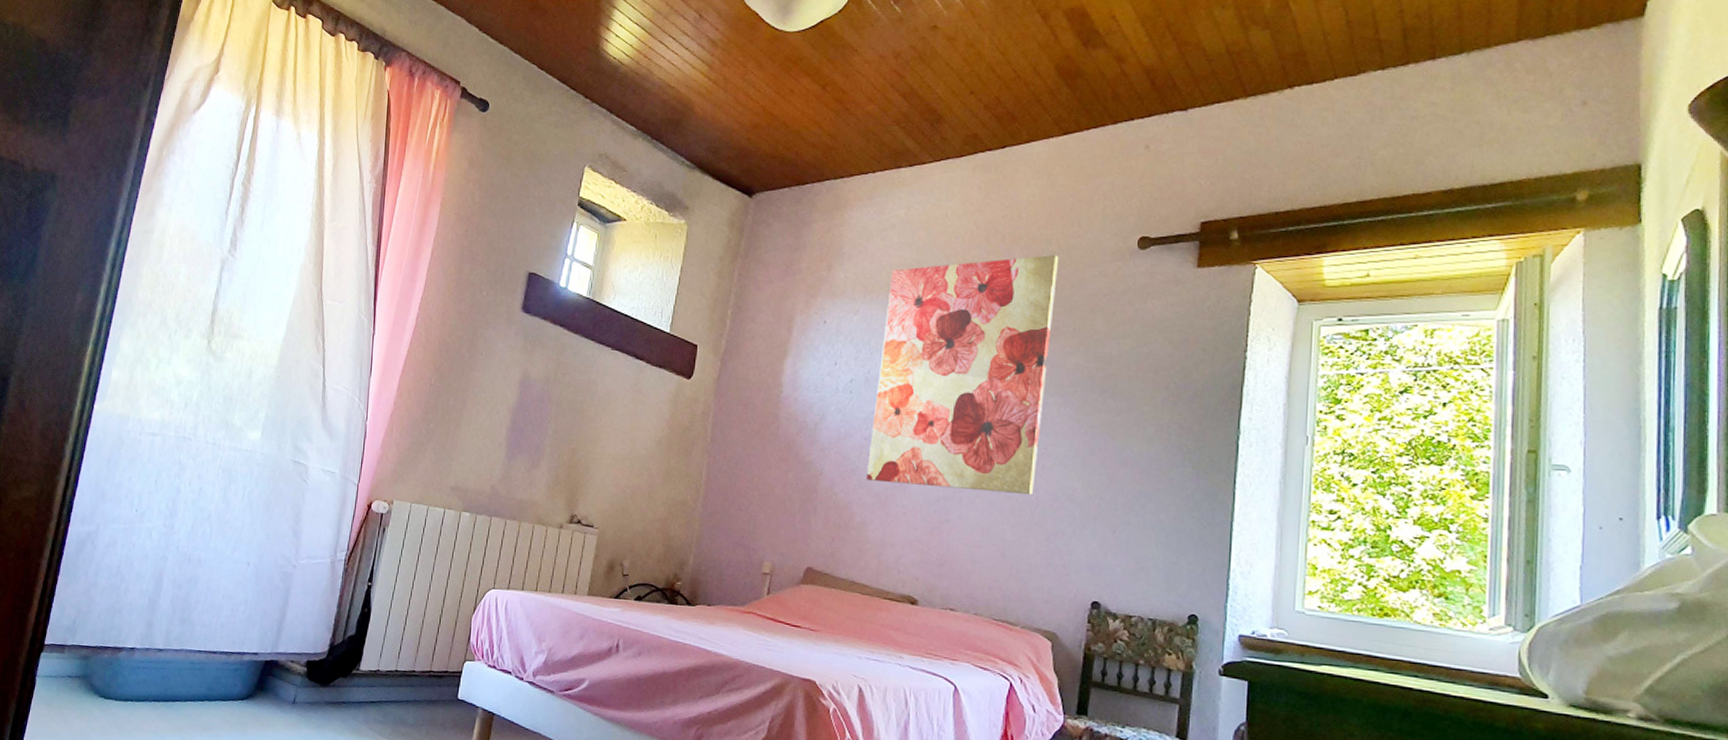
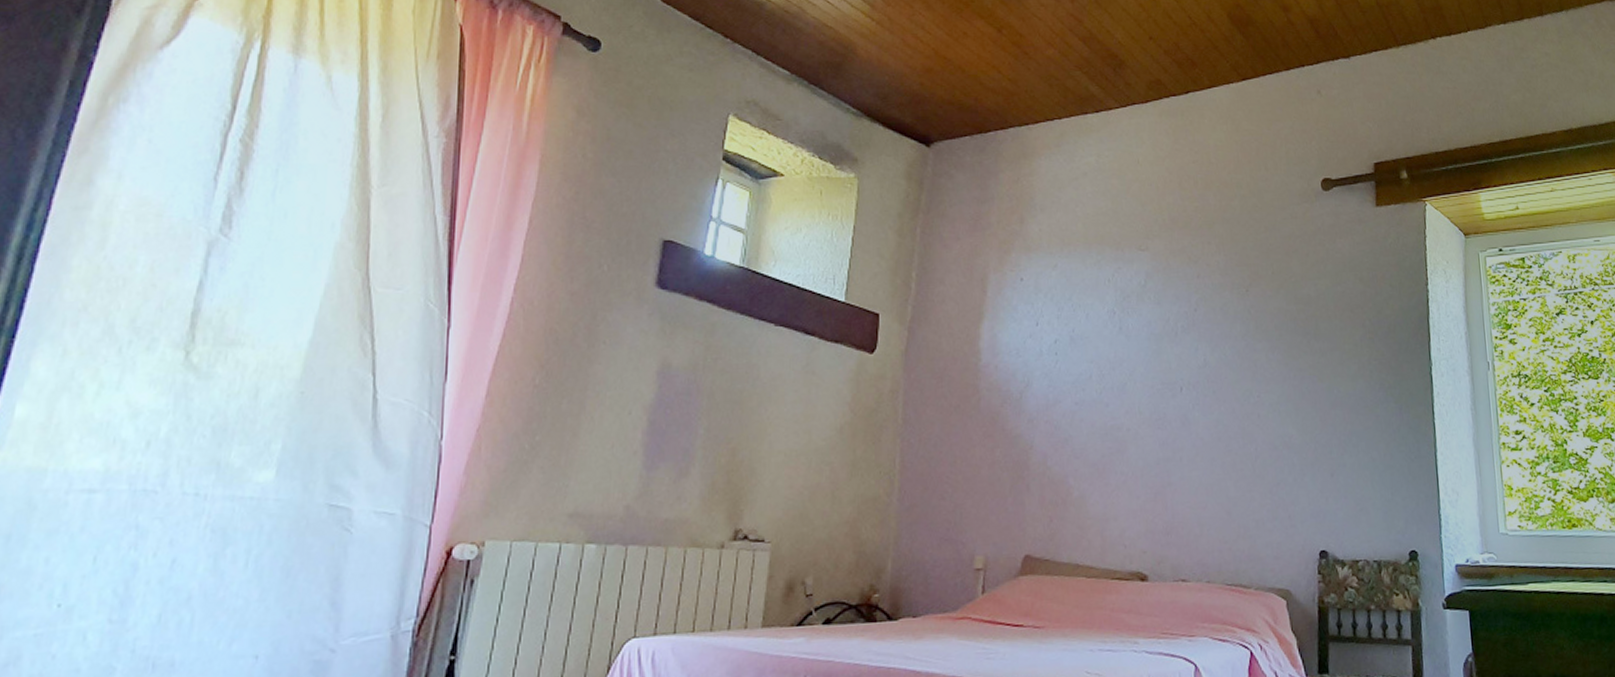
wall art: present [865,255,1058,495] -> none [1080,199,1252,450]

